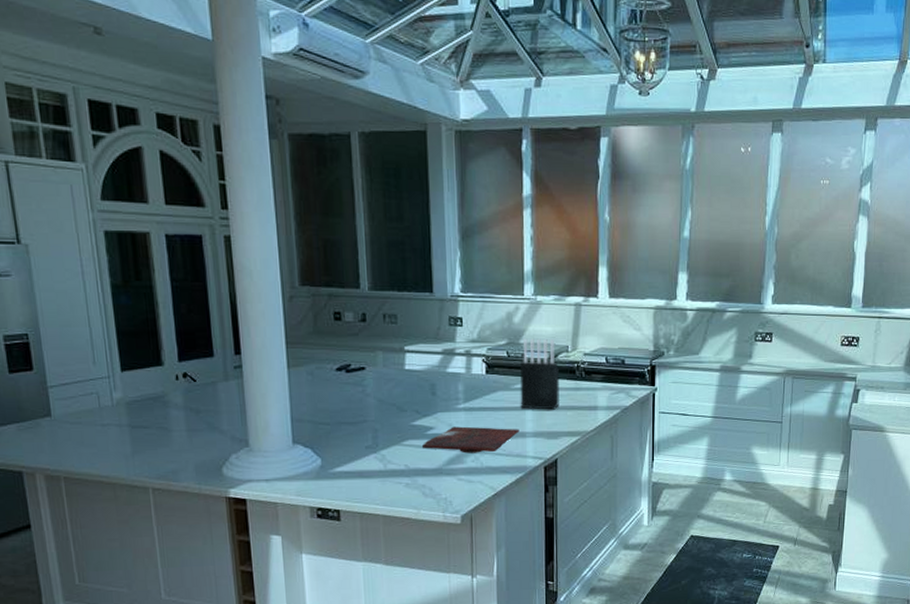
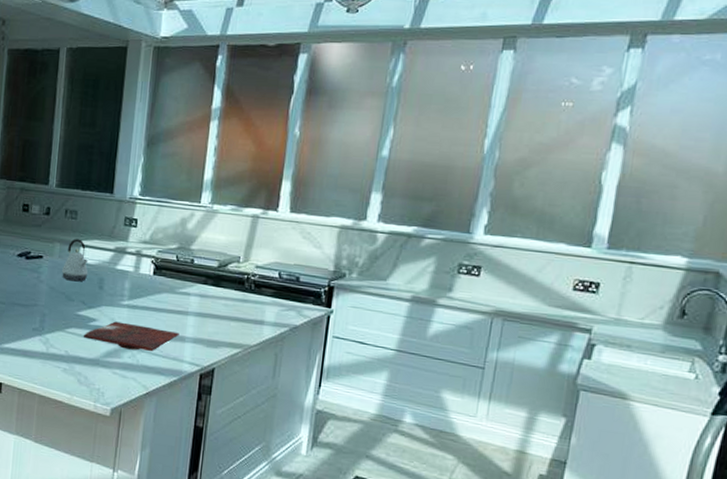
kettle: none [388,345,418,391] -> present [61,239,89,282]
knife block: present [520,338,561,410] -> none [183,244,227,319]

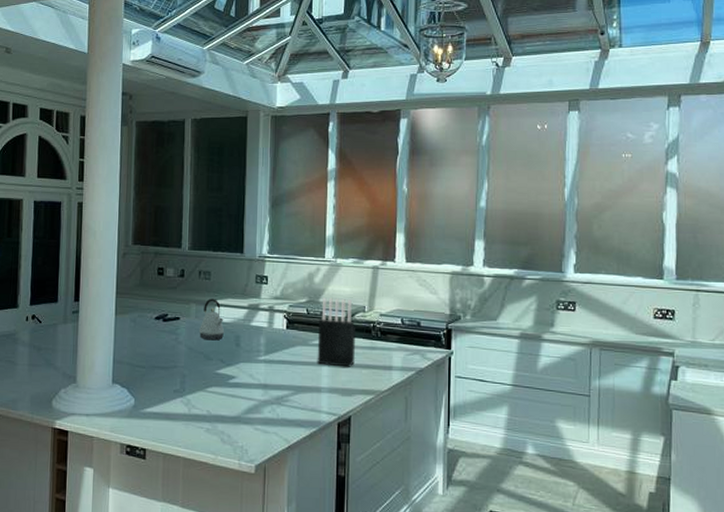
cutting board: present [83,321,180,351] -> none [223,377,315,405]
knife block: none [183,244,227,319] -> present [317,297,356,367]

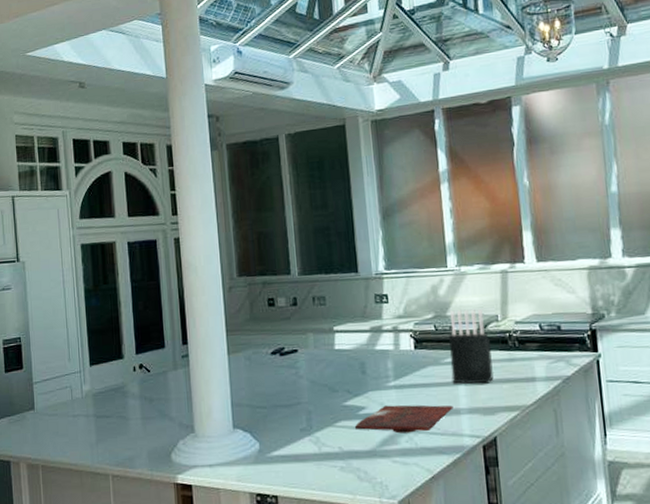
kettle: present [198,298,225,341] -> none [319,325,348,371]
cutting board: none [223,377,315,405] -> present [354,404,453,434]

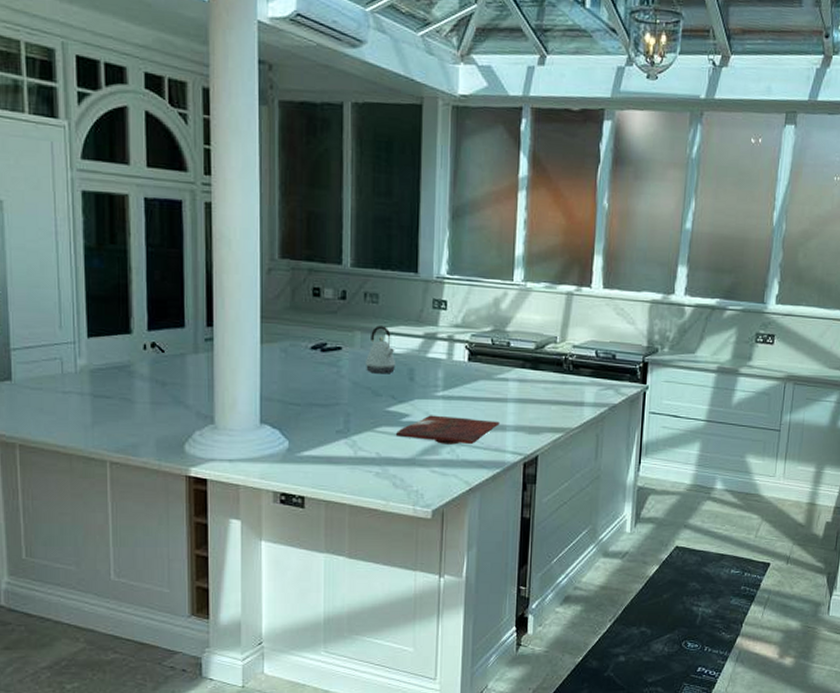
kettle: none [319,325,348,371] -> present [364,325,396,374]
knife block: present [449,309,494,384] -> none [502,326,545,404]

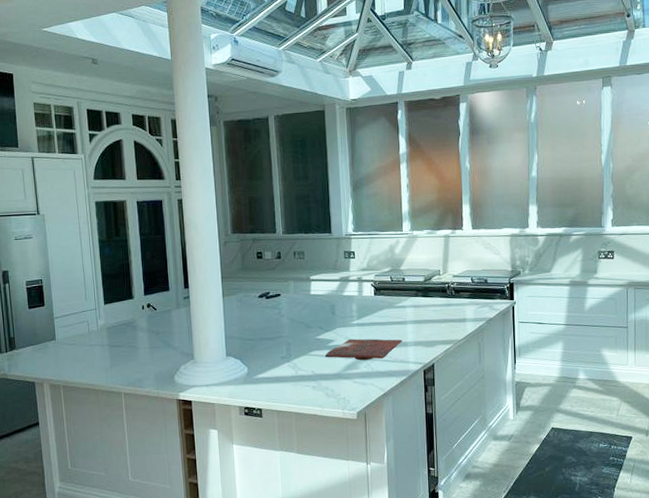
kettle: present [364,325,396,374] -> none [298,275,321,312]

